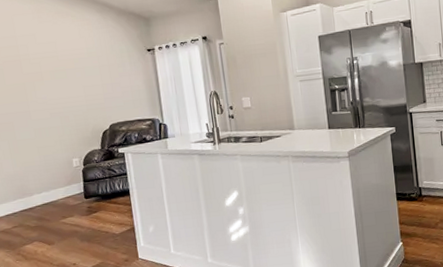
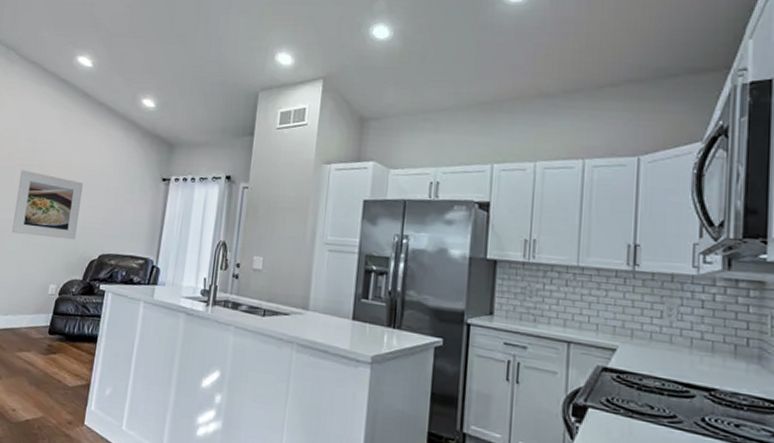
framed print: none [10,65,83,124] -> present [12,170,83,240]

